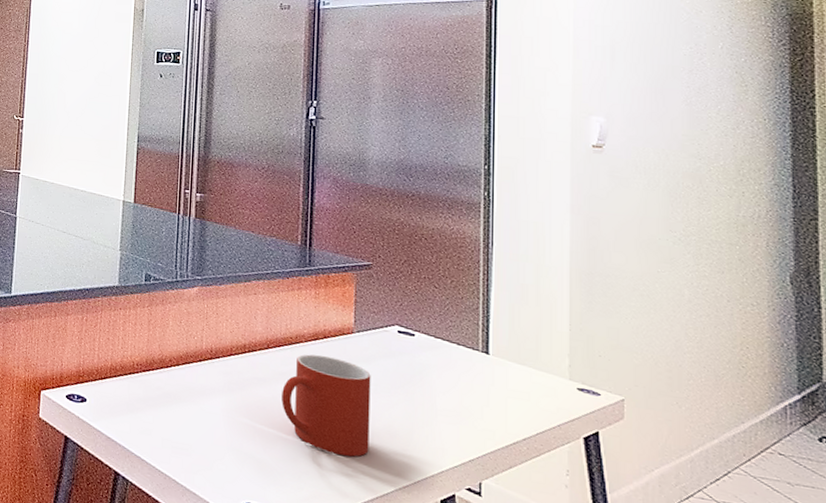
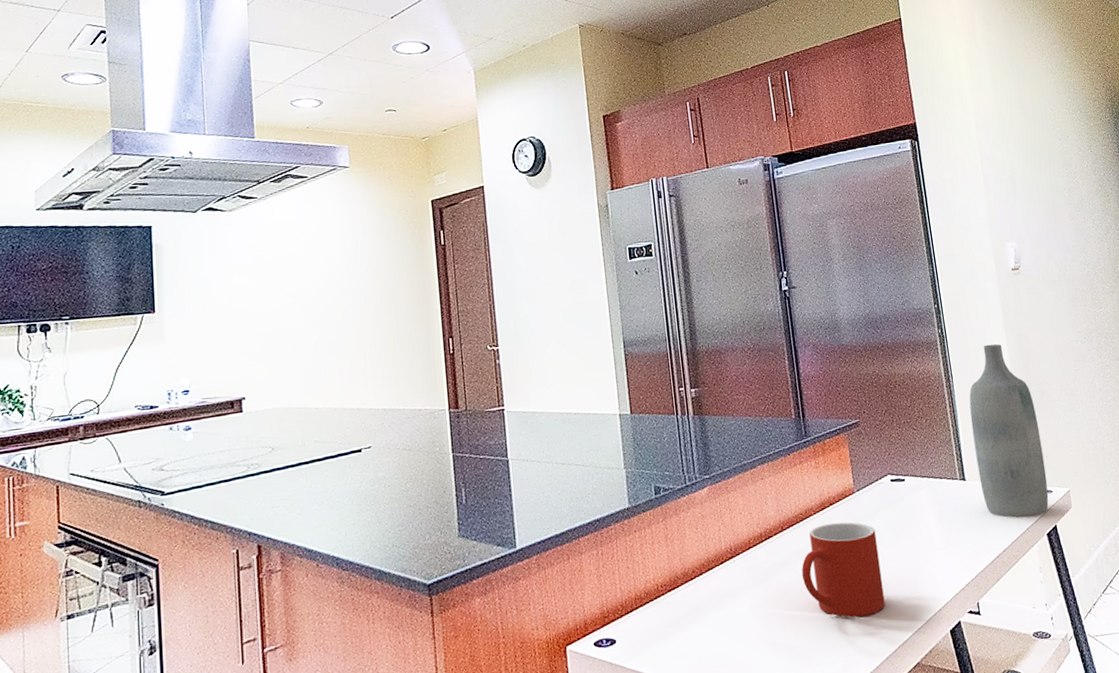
bottle: none [507,219,596,416] -> present [969,344,1049,518]

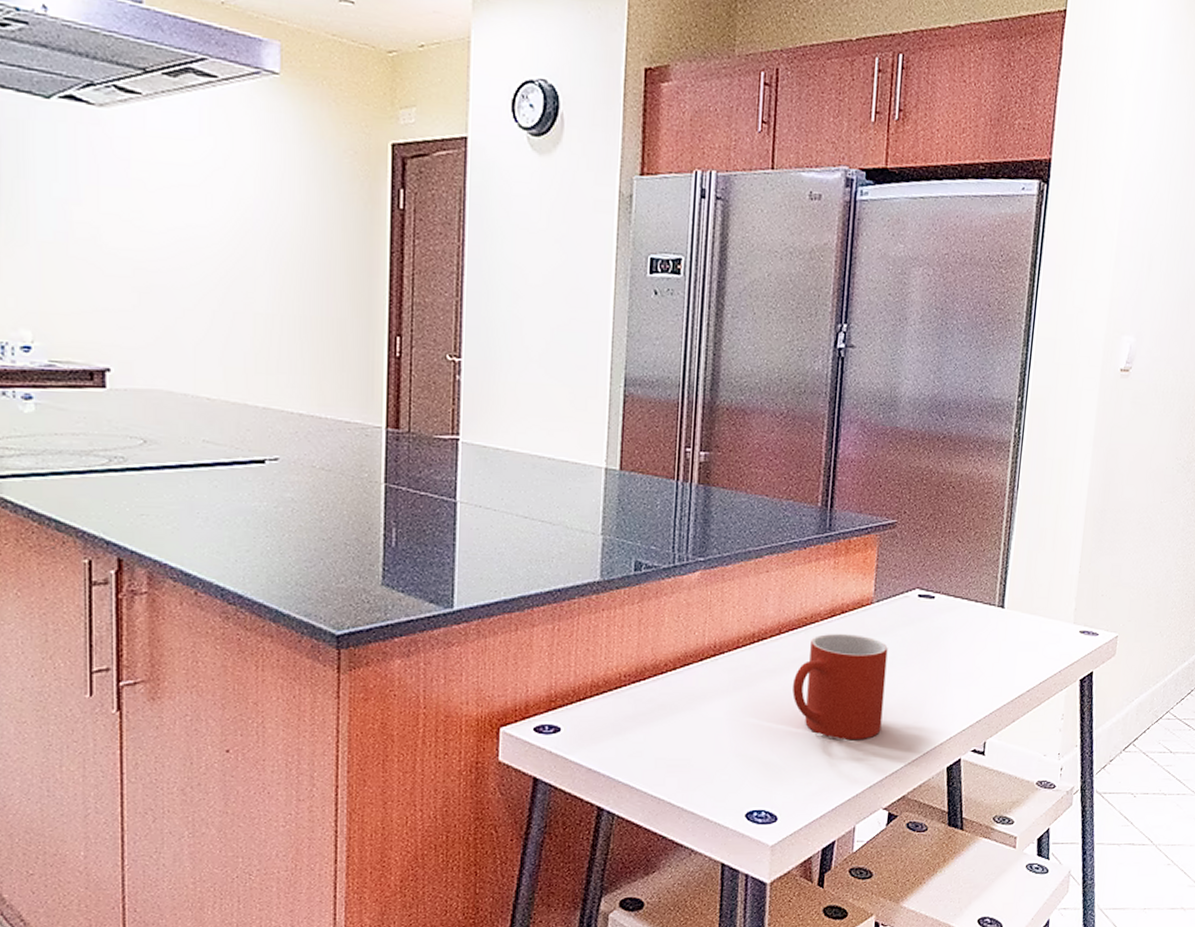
bottle: present [969,344,1049,518] -> none [1019,455,1105,659]

